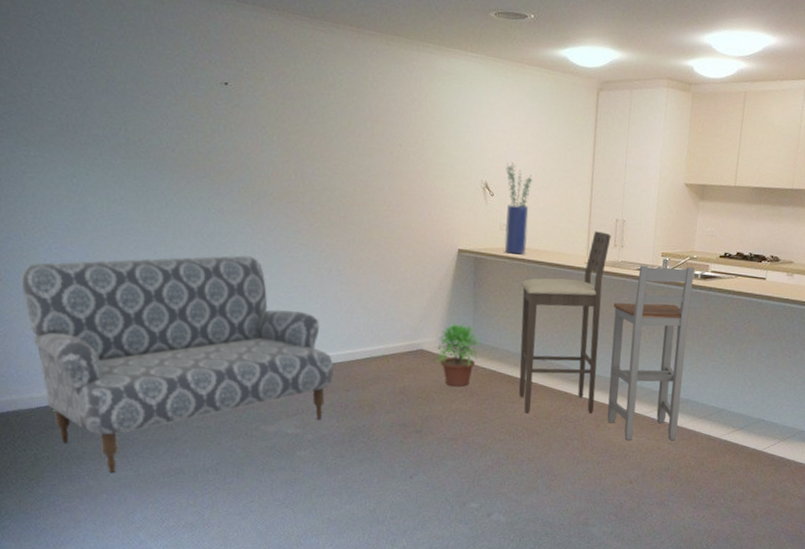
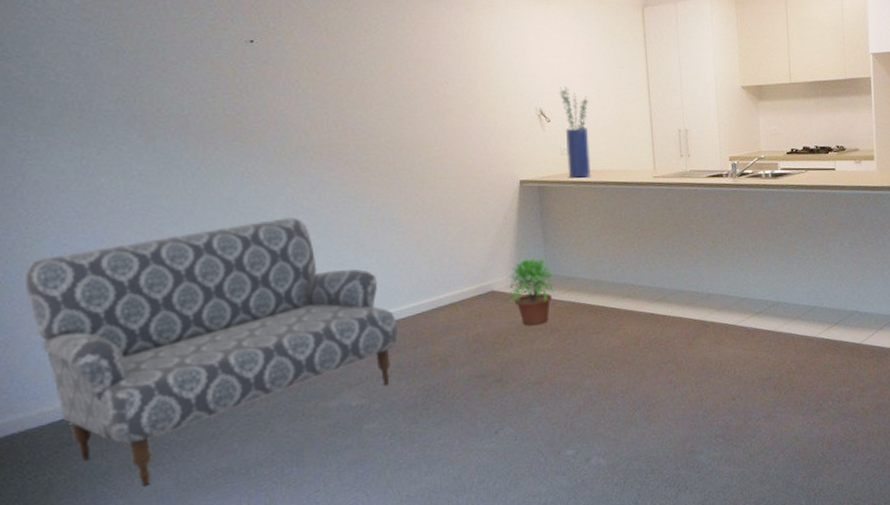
bar stool: present [519,231,611,414] -> none [590,144,684,342]
bar stool: present [607,265,695,440] -> none [689,167,773,354]

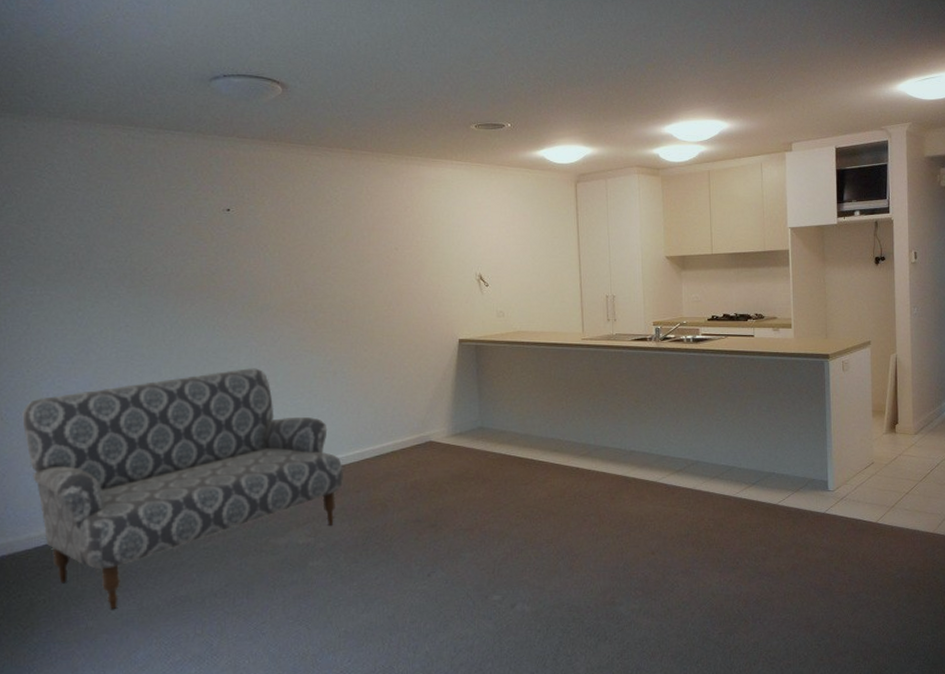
potted plant: present [507,257,555,326] -> none [444,411,488,475]
vase: present [559,86,591,179] -> none [497,254,525,339]

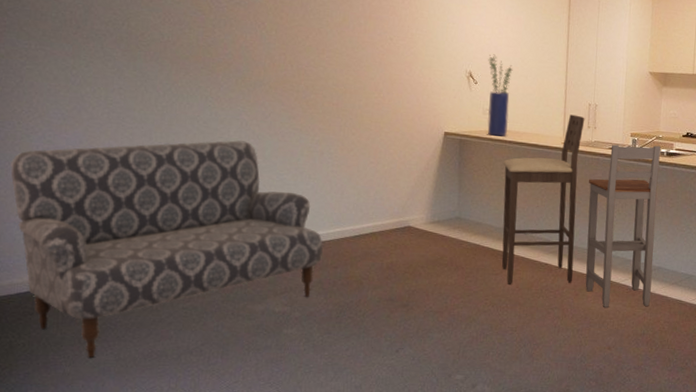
vase: none [497,254,525,339] -> present [487,54,513,137]
bar stool: none [523,308,607,494] -> present [501,114,585,285]
bar stool: none [614,332,692,509] -> present [585,144,661,307]

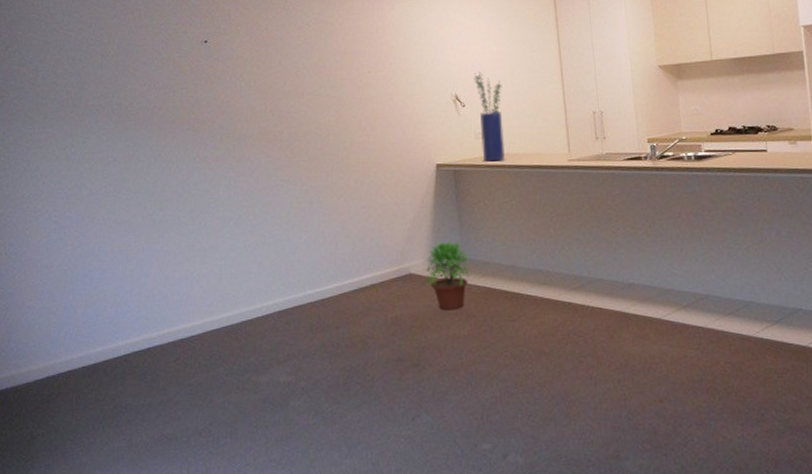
sofa: present [11,140,323,358] -> none [23,199,323,445]
potted plant: none [422,201,465,262] -> present [424,241,470,311]
bar stool: present [501,114,585,285] -> none [505,126,604,331]
bar stool: present [585,144,661,307] -> none [606,149,704,350]

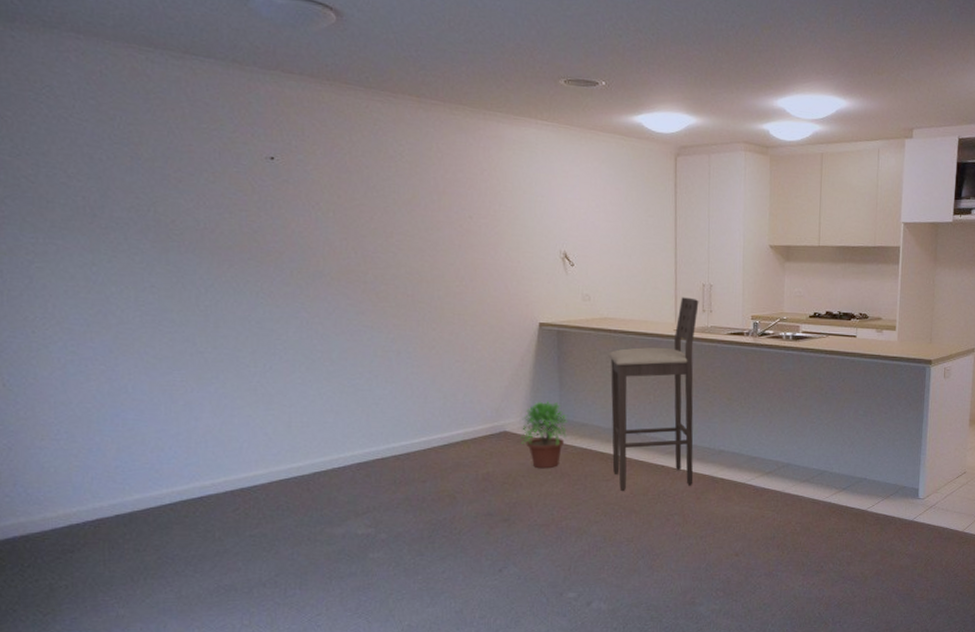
vase: present [473,71,505,163] -> none [585,231,614,326]
bar stool: none [505,126,604,331] -> present [609,297,699,491]

